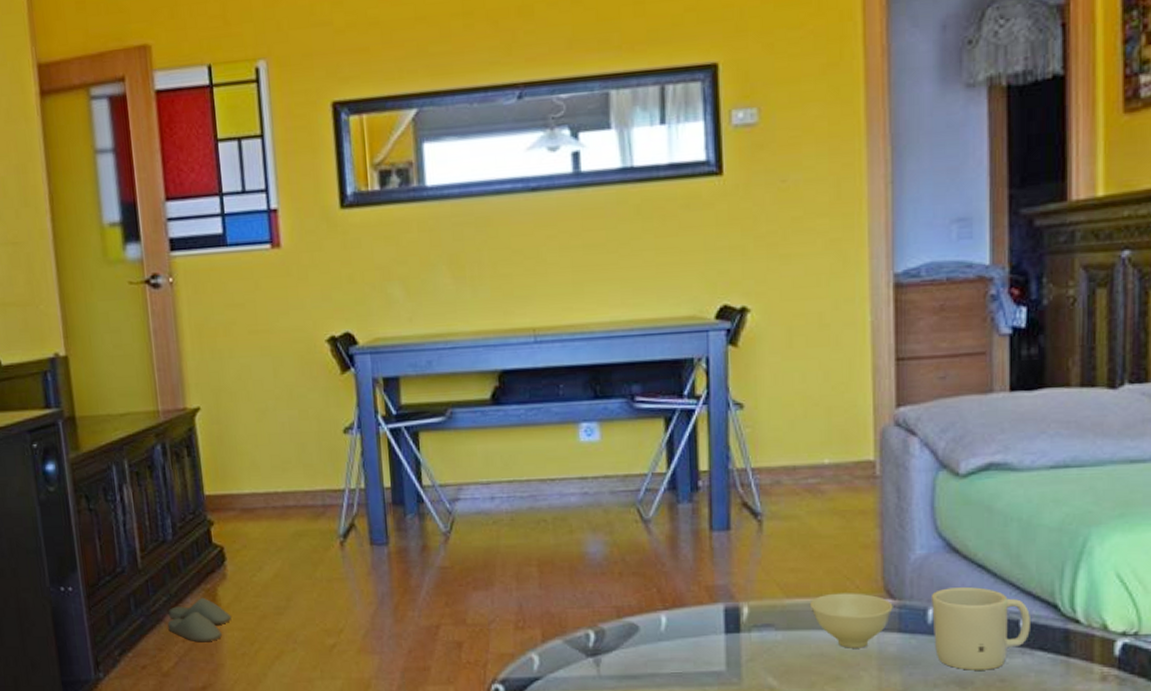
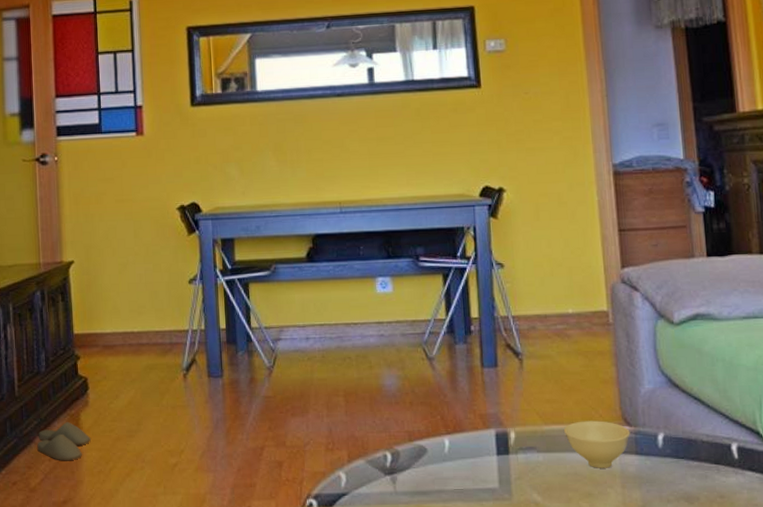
mug: present [932,587,1032,670] -> none [660,416,741,488]

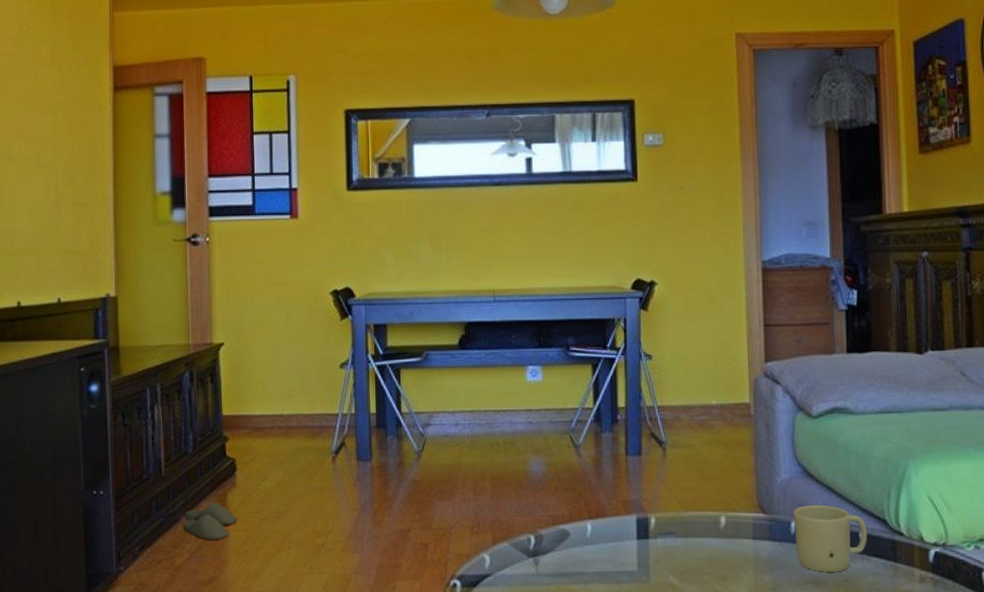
bowl: present [564,421,630,468] -> none [703,508,765,553]
mug: none [660,416,741,488] -> present [794,505,868,572]

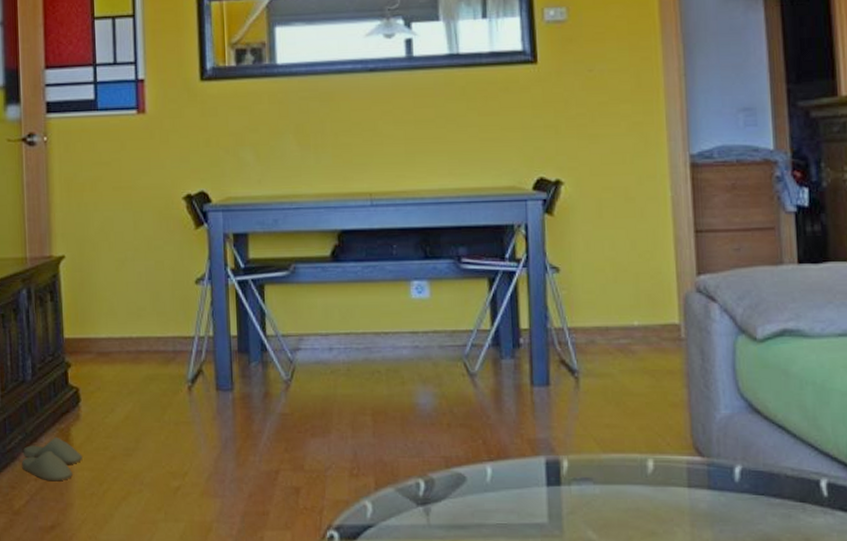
mug: present [794,505,868,572] -> none [738,447,831,529]

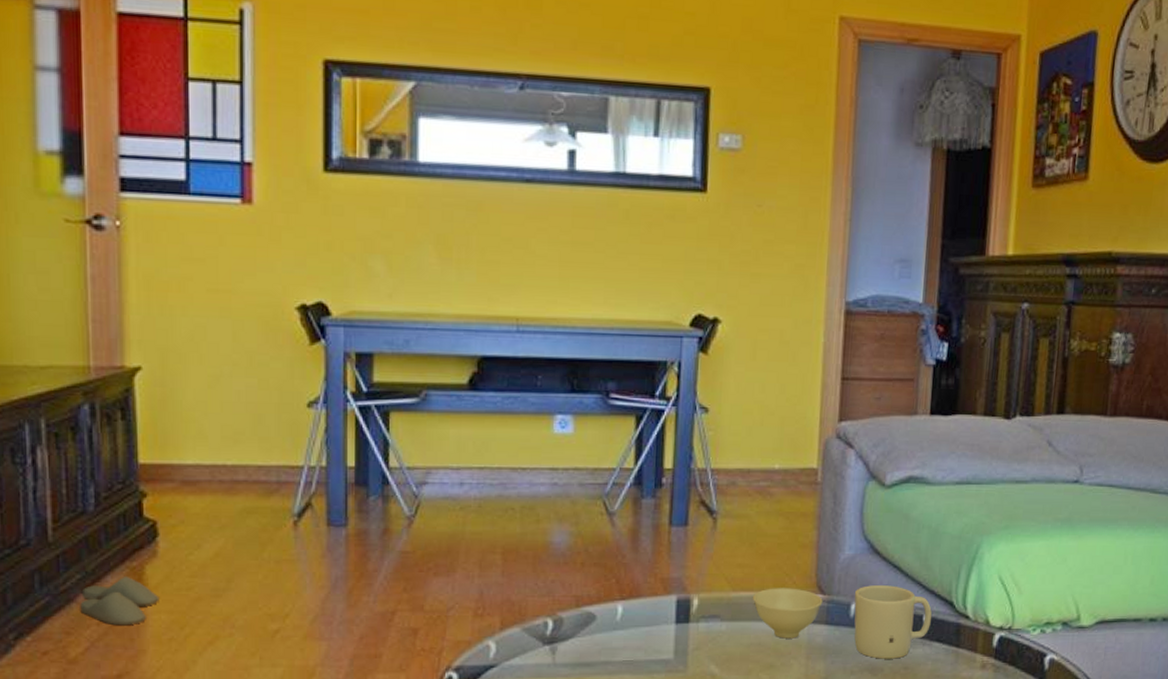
bowl: none [625,449,702,504] -> present [753,588,823,639]
mug: none [738,447,831,529] -> present [854,585,933,659]

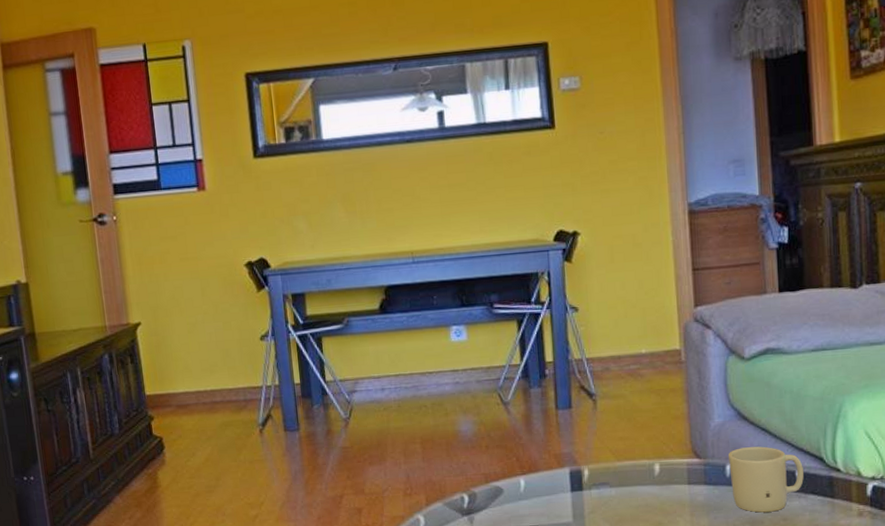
slippers: present [80,576,160,626] -> none [116,480,170,519]
bowl: present [753,588,823,639] -> none [636,454,700,499]

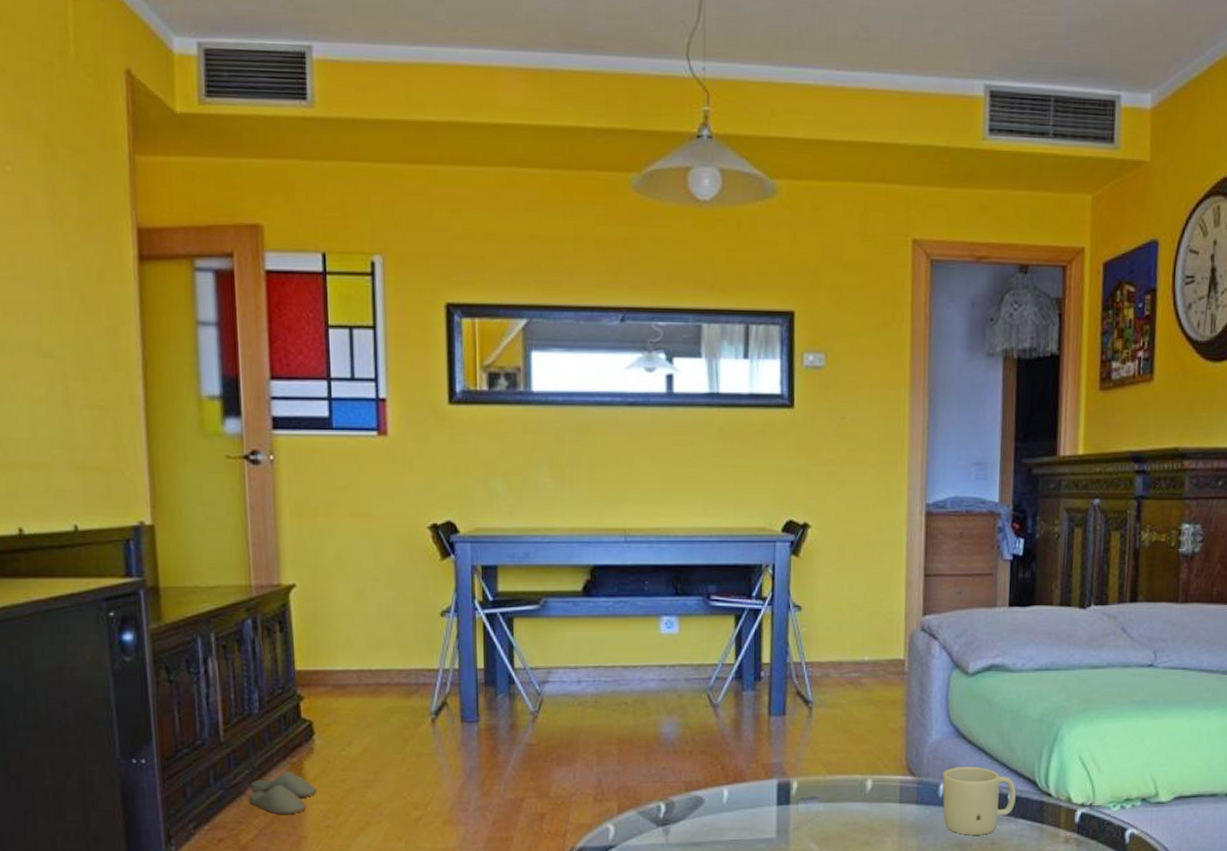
slippers: none [116,480,170,519] -> present [249,770,317,815]

